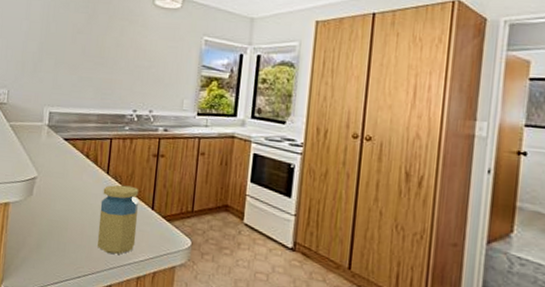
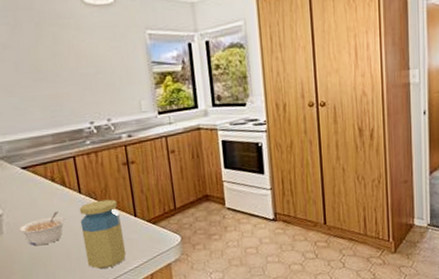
legume: none [46,186,89,216] -> present [19,212,66,246]

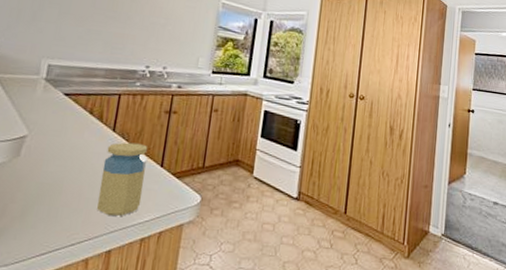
legume: present [19,212,66,246] -> none [37,145,90,178]

